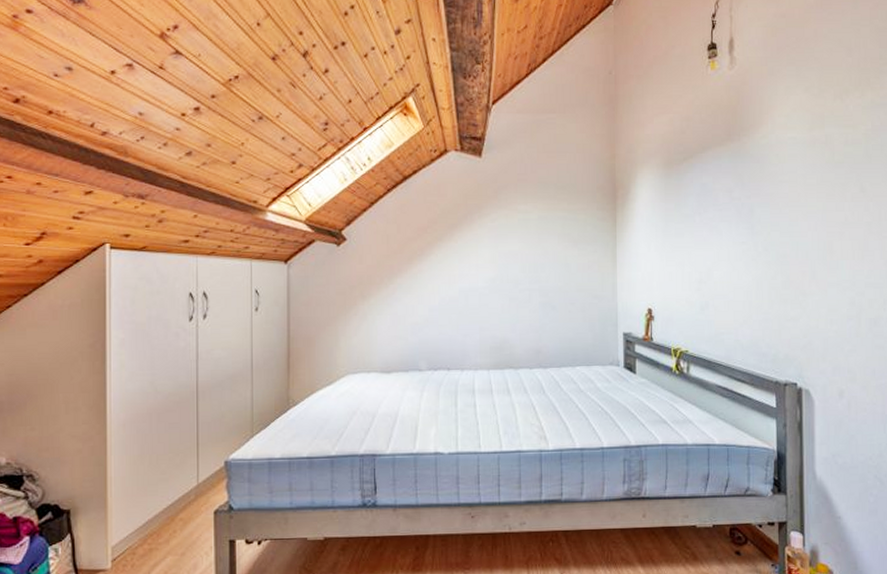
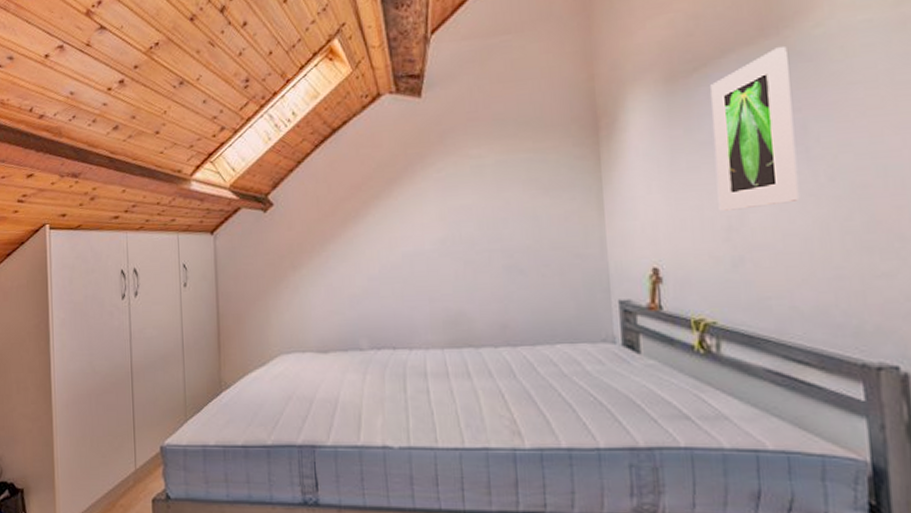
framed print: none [694,150,746,268] -> present [710,47,799,211]

